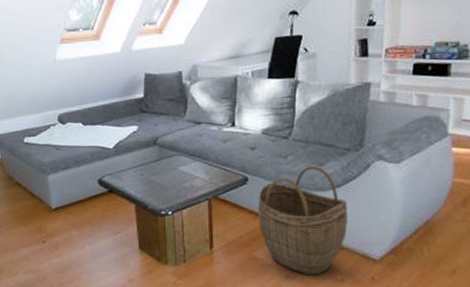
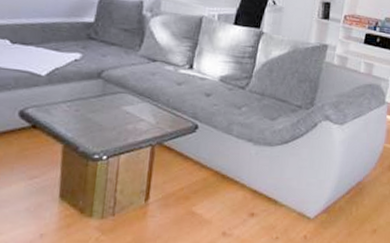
woven basket: present [258,165,348,276] -> none [202,119,292,233]

